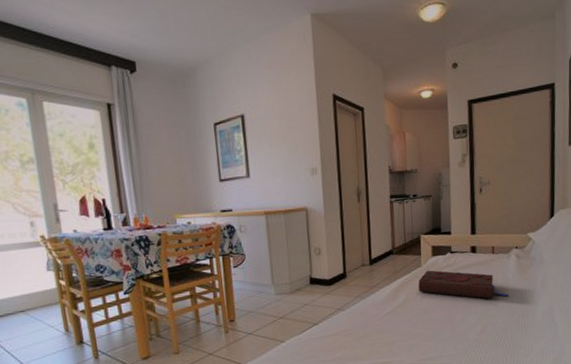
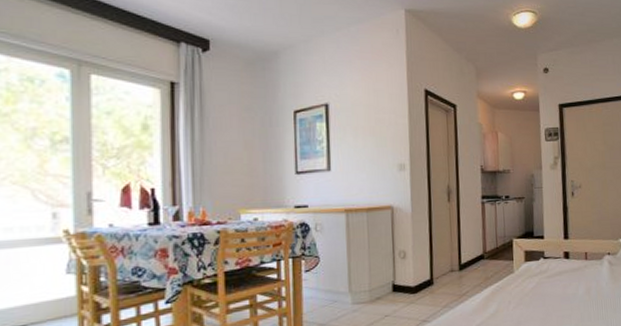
book: present [418,270,509,299] -> none [510,277,603,309]

